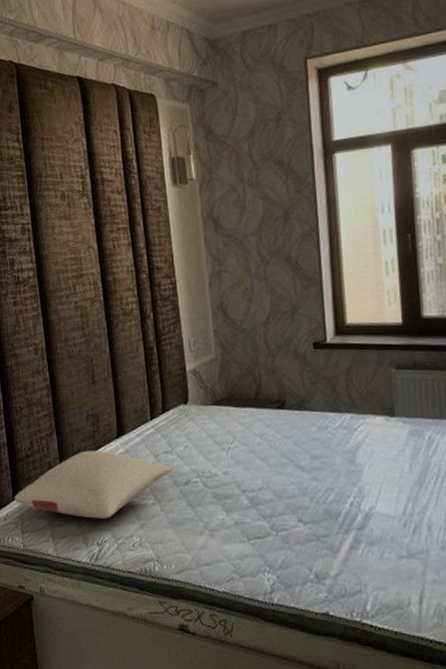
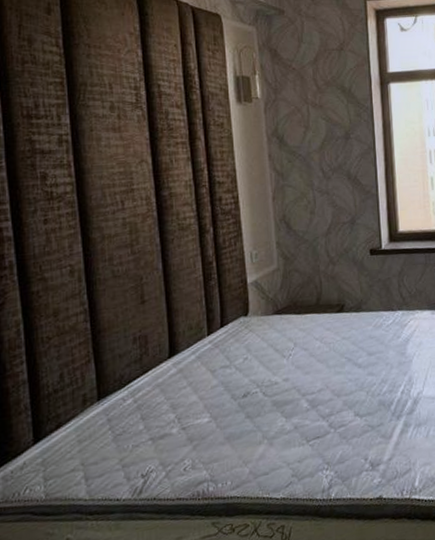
pillow: present [15,450,174,519] -> none [36,374,232,451]

